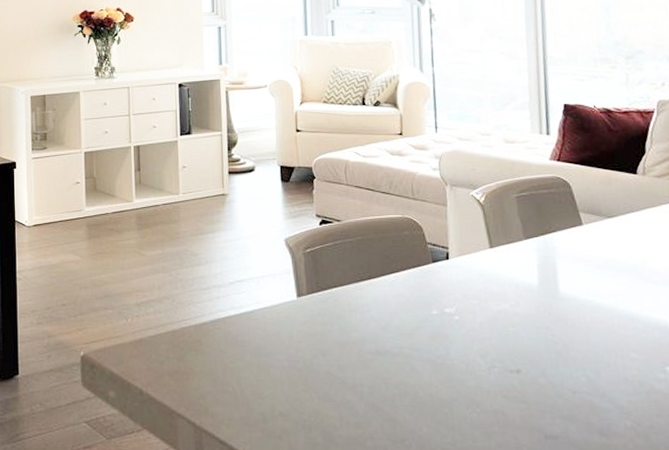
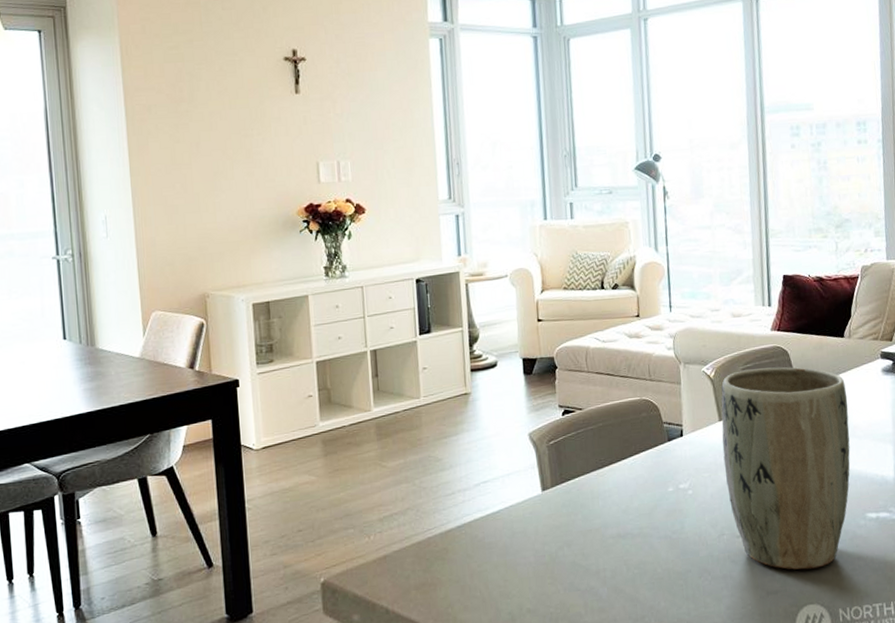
plant pot: none [492,198,646,419] -> present [721,367,850,570]

